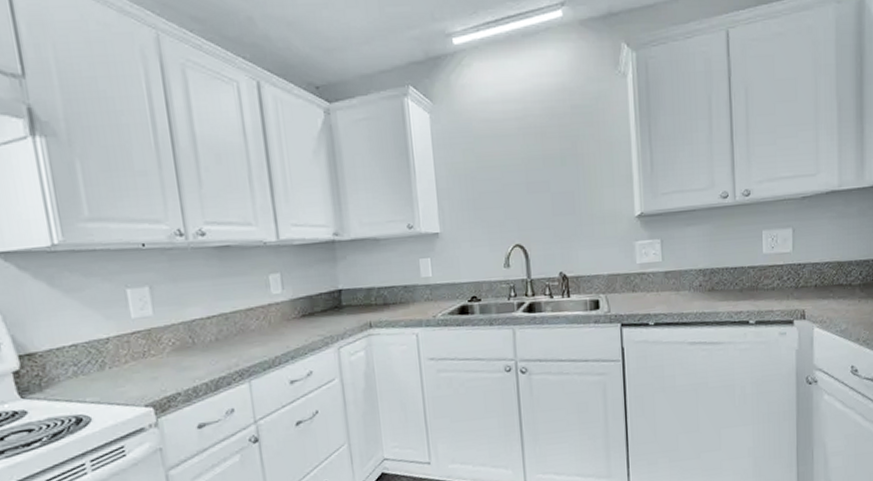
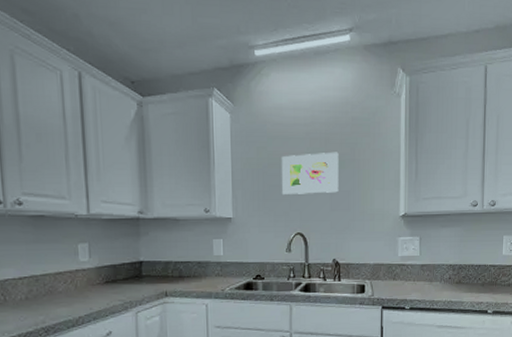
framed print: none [492,147,561,203] -> present [282,152,339,196]

